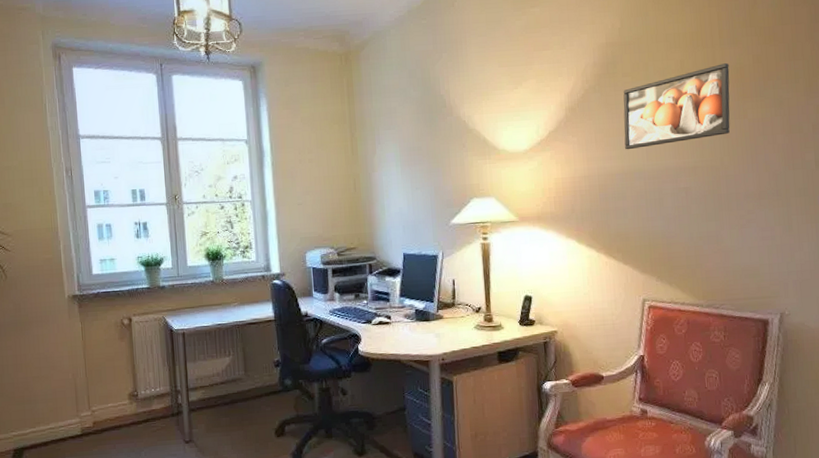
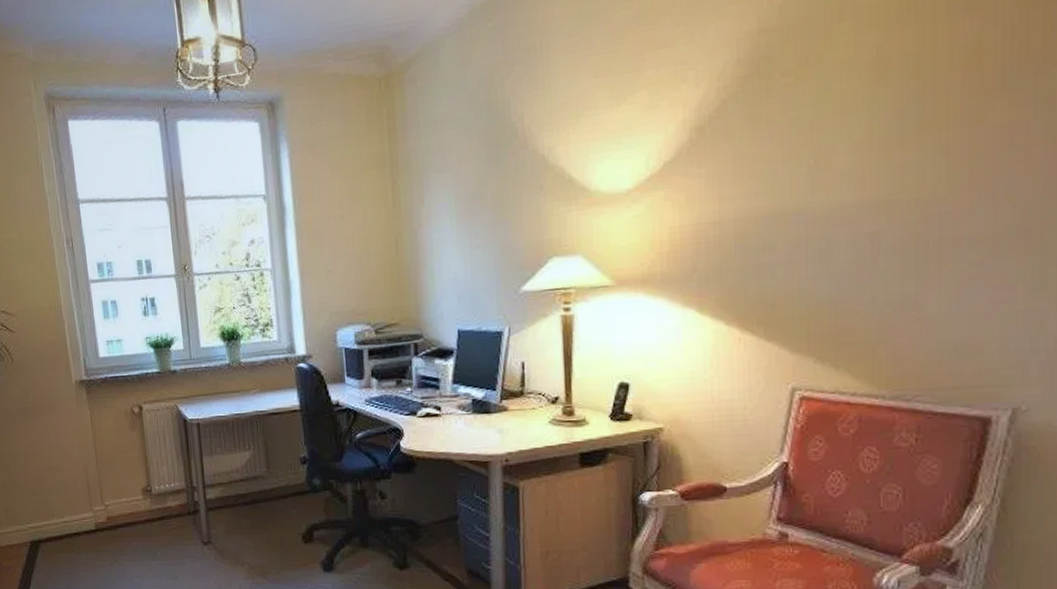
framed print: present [623,63,730,150] -> none [778,42,960,182]

